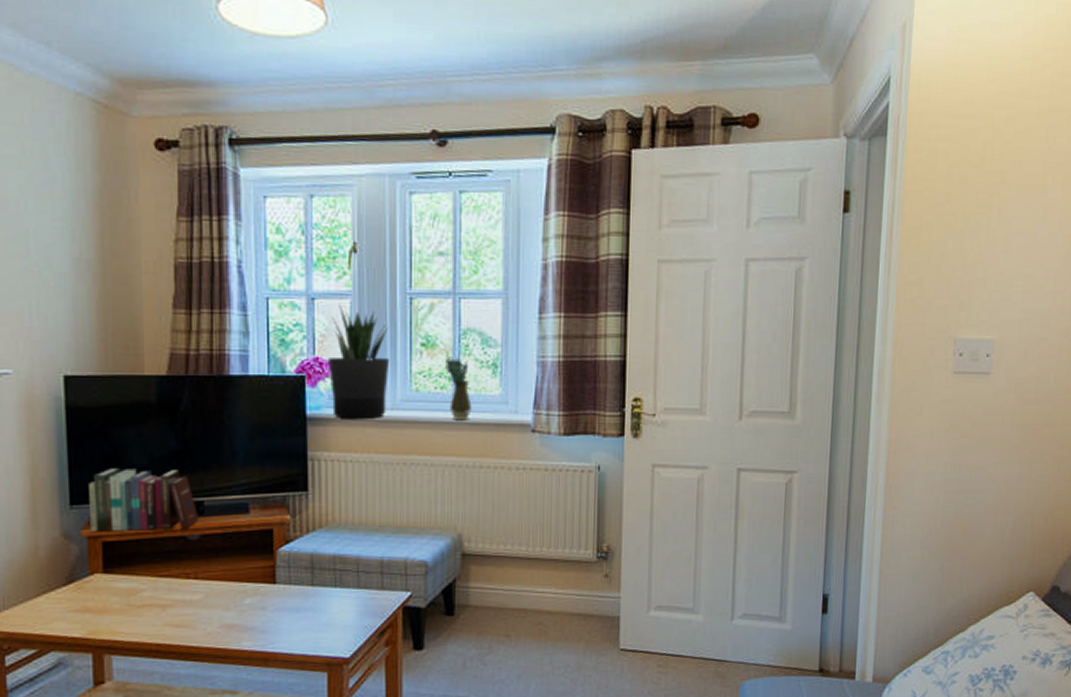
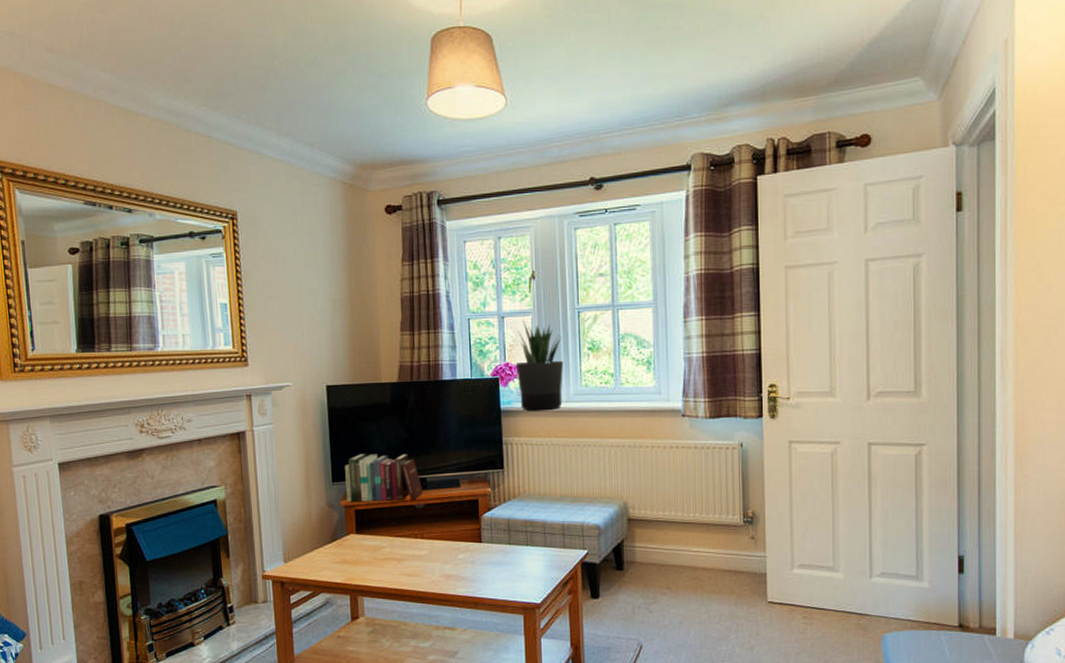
vase: present [445,355,472,420] -> none [608,356,631,409]

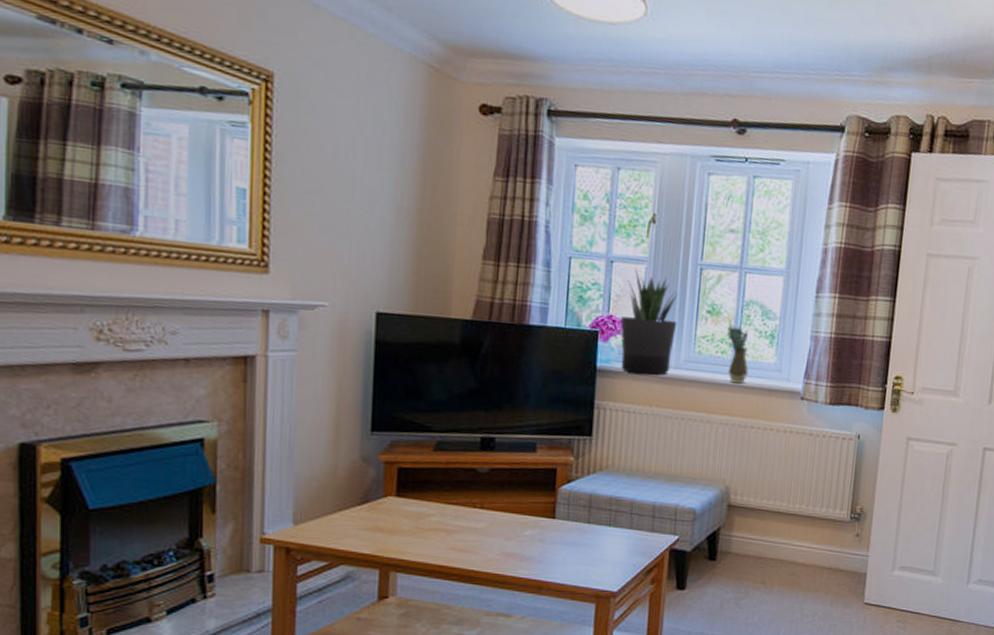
books: present [345,453,424,502] -> none [388,400,490,462]
vase: none [608,356,631,409] -> present [727,323,749,384]

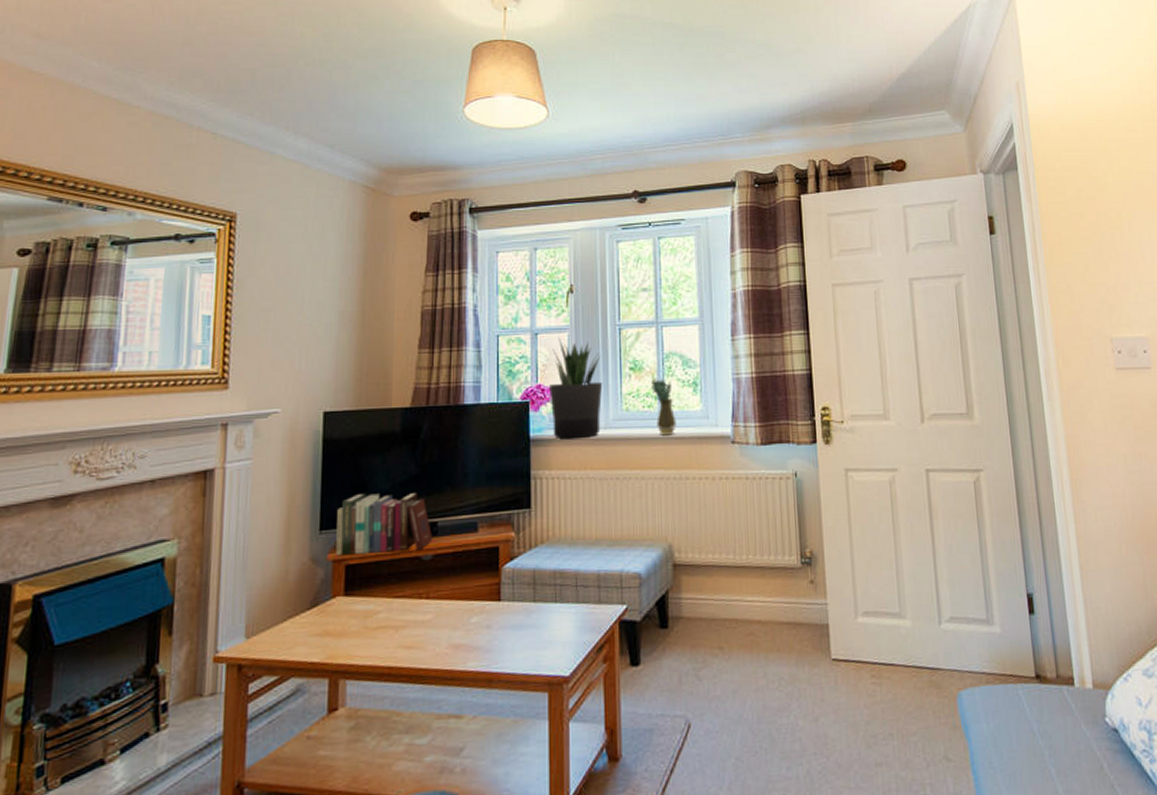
books: none [388,400,490,462] -> present [336,492,433,555]

